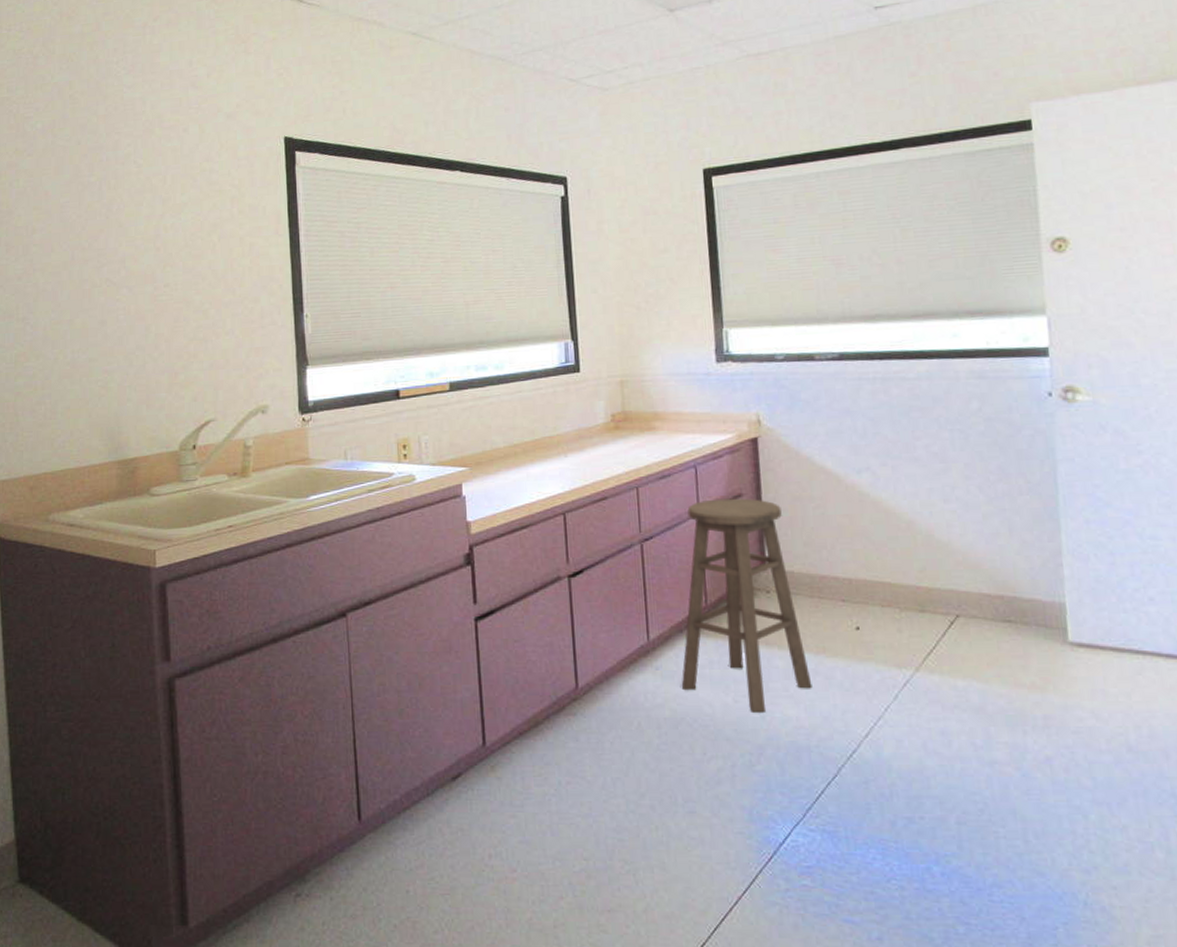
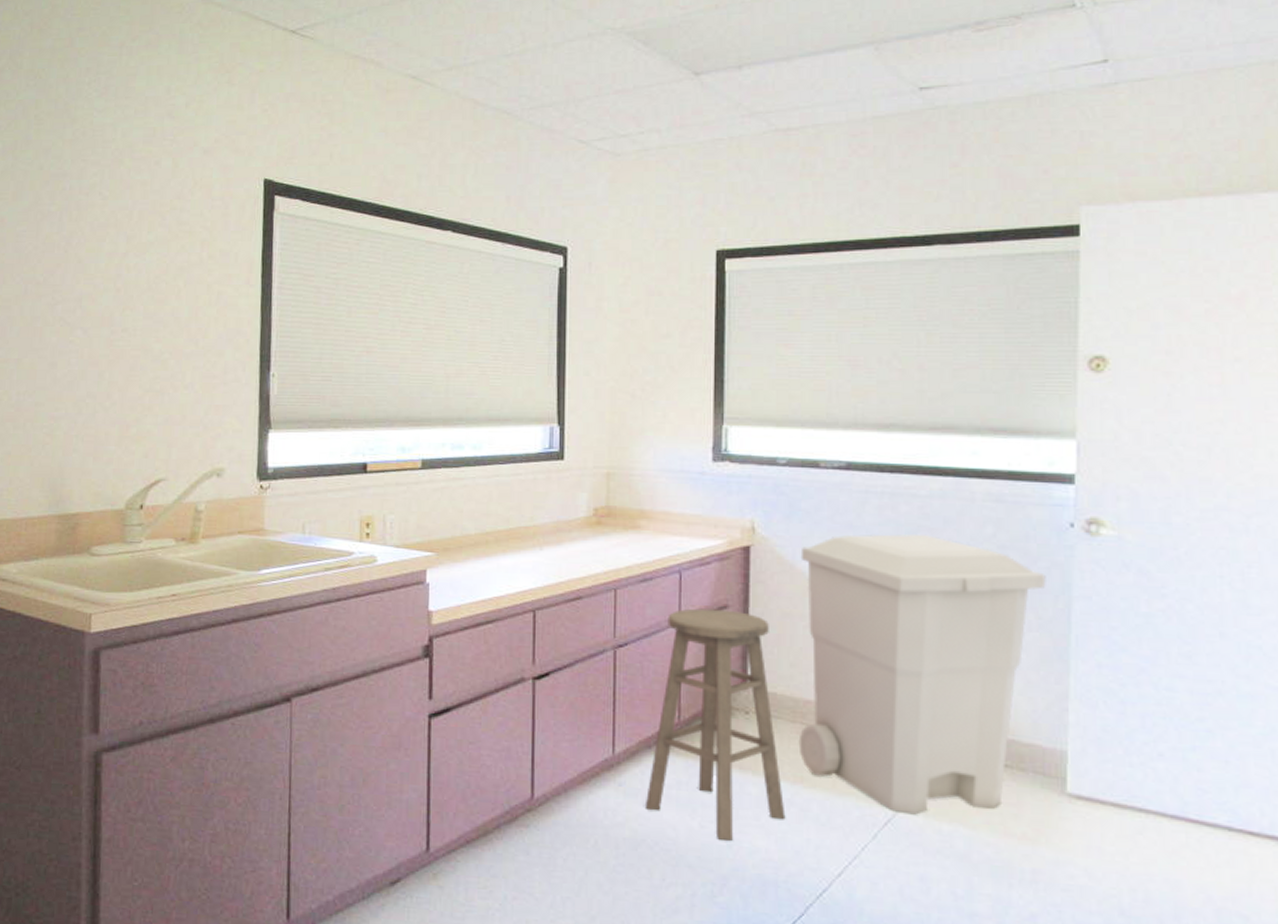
recycling bin: none [804,414,1032,674] -> present [798,534,1046,815]

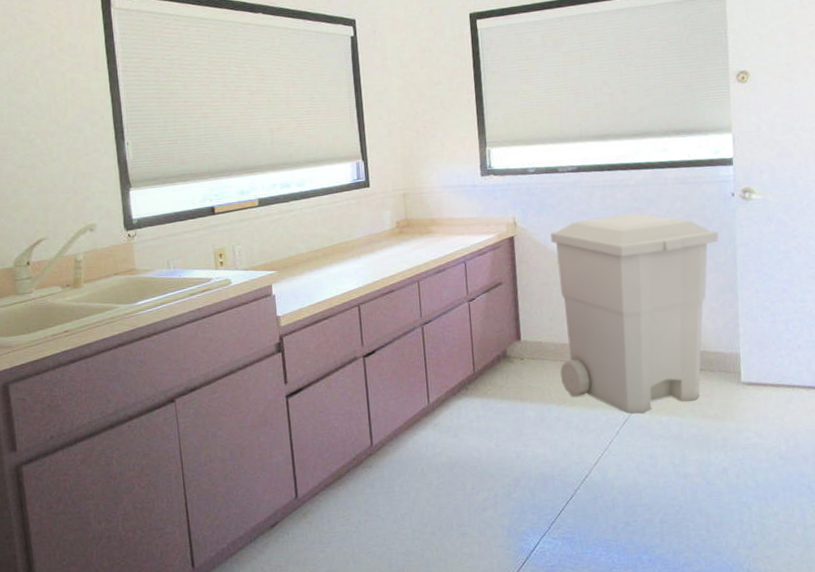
bar stool: present [646,608,786,841] -> none [455,285,556,453]

